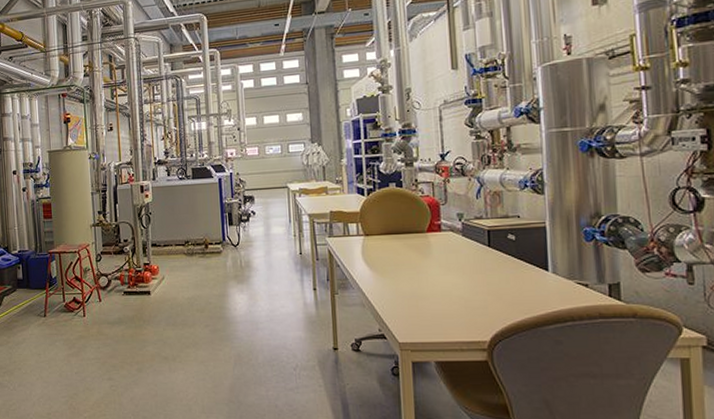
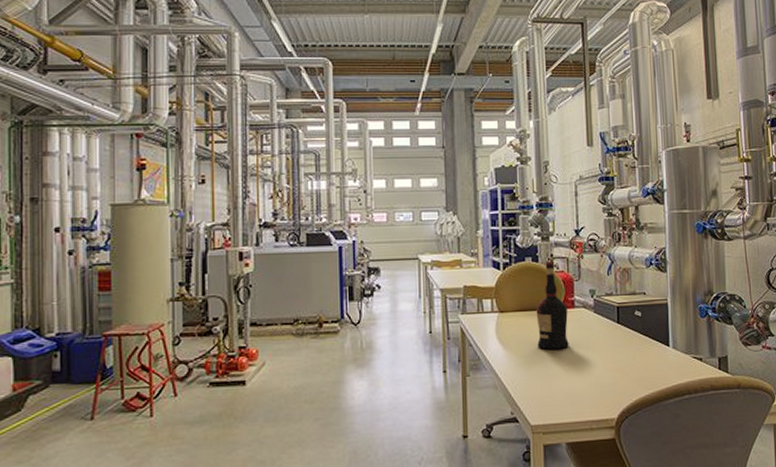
liquor: none [401,186,436,271] -> present [536,261,569,350]

